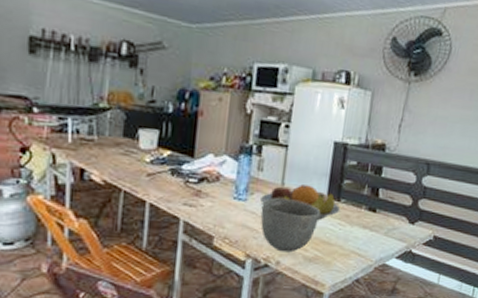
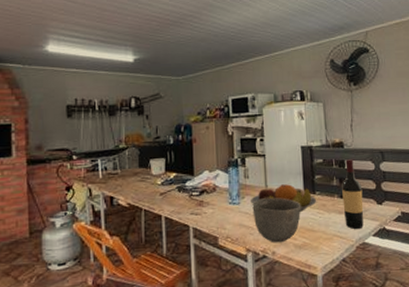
wine bottle: none [367,166,397,248] -> present [342,159,364,229]

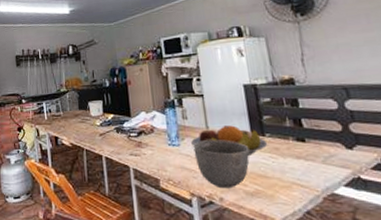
wine bottle: present [342,159,364,229] -> none [296,97,331,177]

